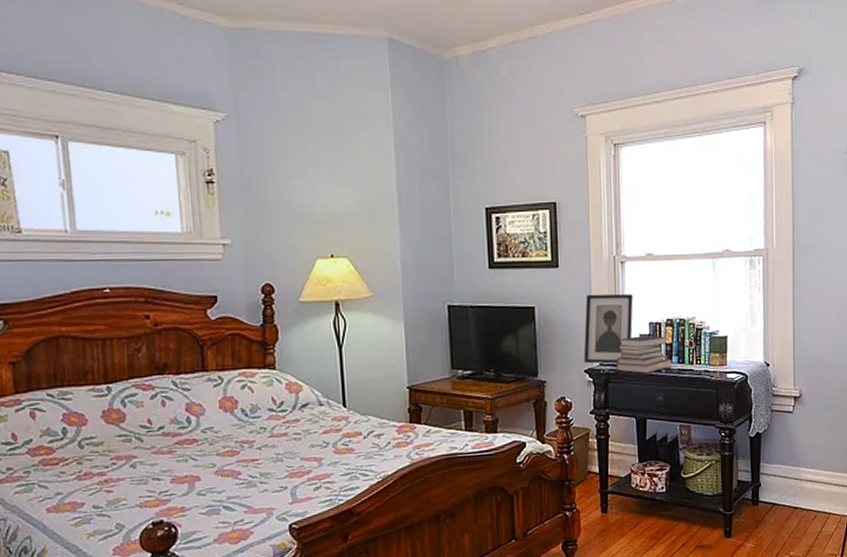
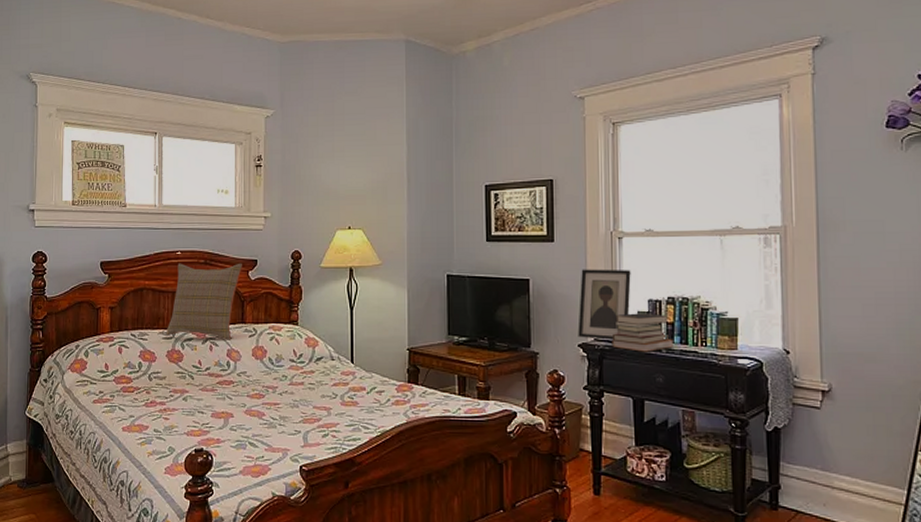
pillow: none [98,300,198,393] -> present [166,262,242,340]

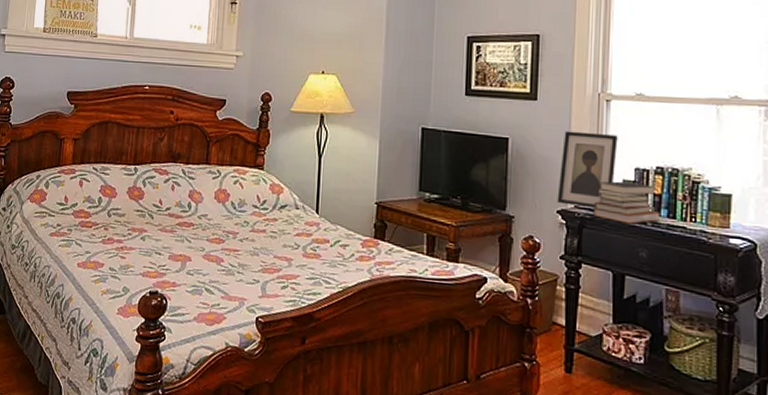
pillow: present [166,262,242,340] -> none [128,98,210,181]

